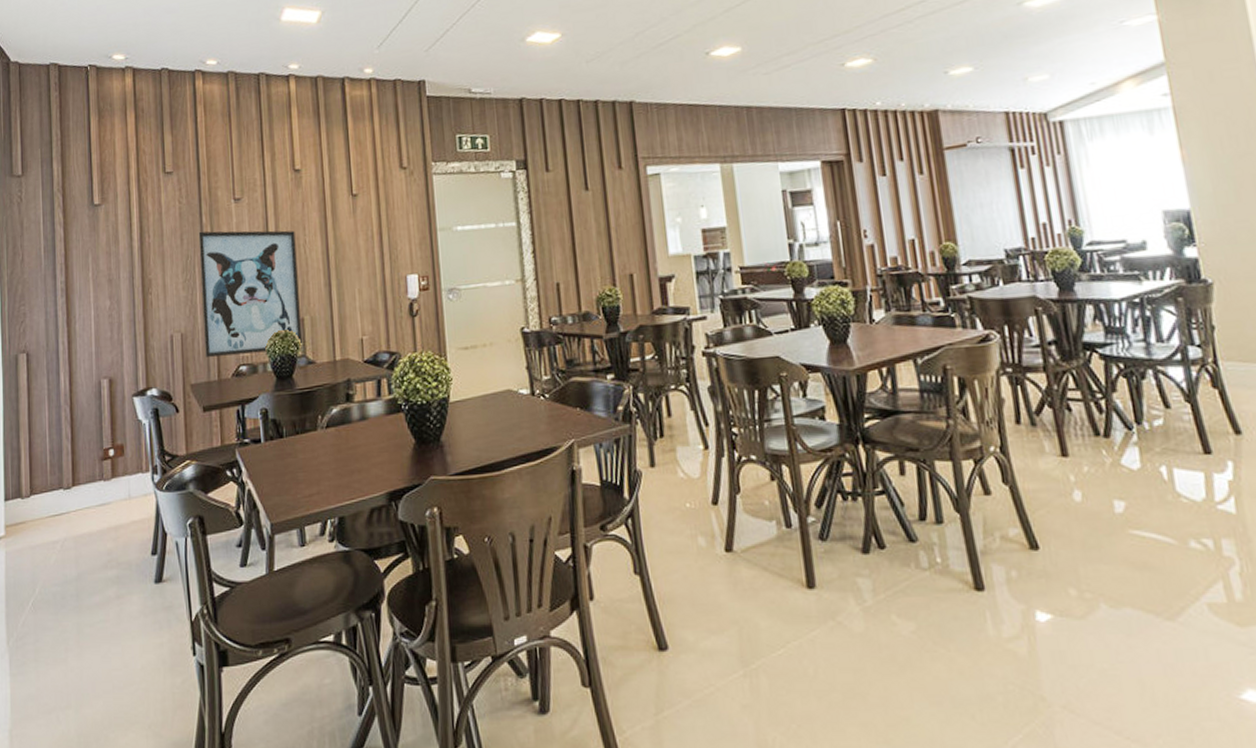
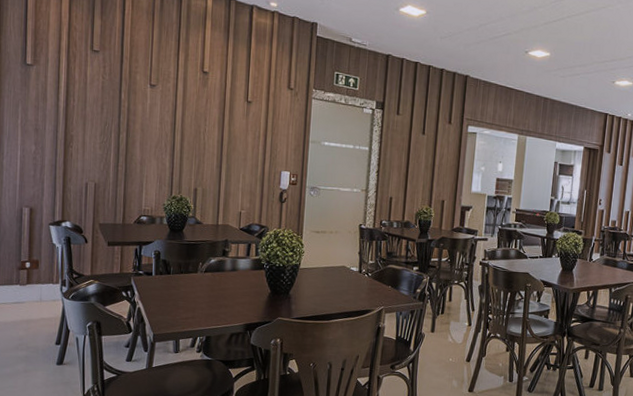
wall art: present [198,230,302,357] -> none [114,105,198,209]

